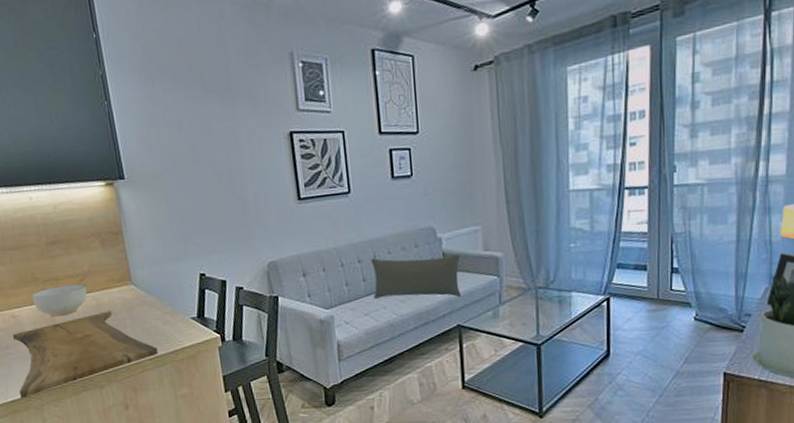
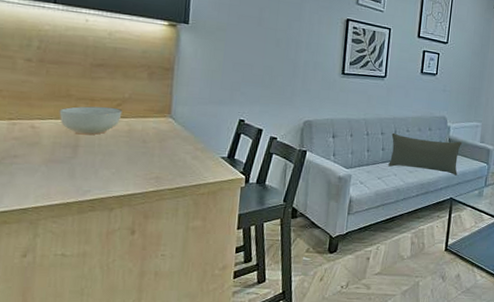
cutting board: present [12,311,158,399] -> none [15,137,181,211]

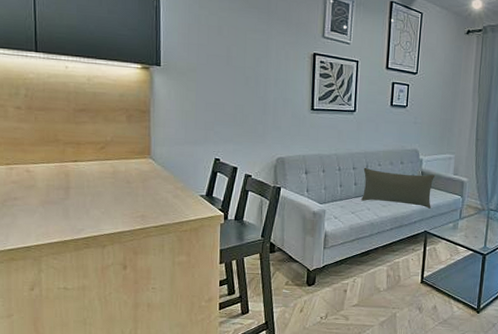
bowl: present [59,106,123,135] -> none [50,149,106,178]

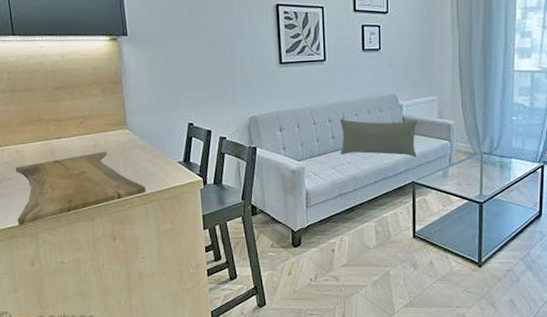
cutting board: none [20,178,164,249] -> present [15,151,146,226]

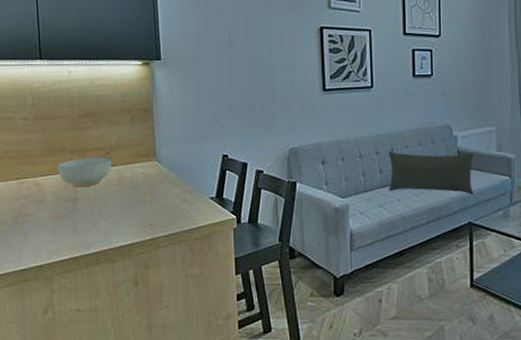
cutting board: present [15,151,146,226] -> none [32,185,174,268]
bowl: none [35,125,86,154] -> present [57,156,112,188]

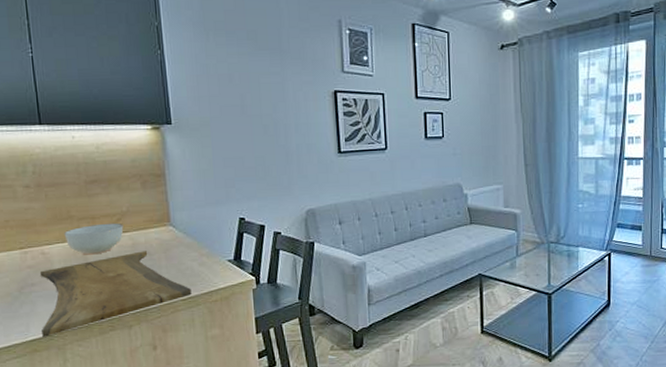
cutting board: none [32,185,174,268] -> present [39,251,192,338]
pillow: present [388,151,474,195] -> none [403,209,483,249]

